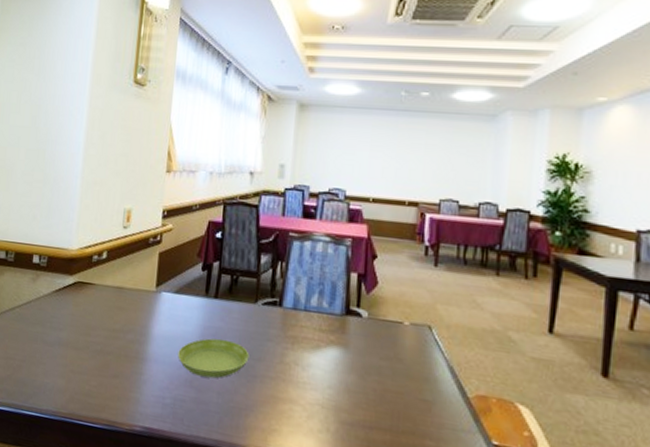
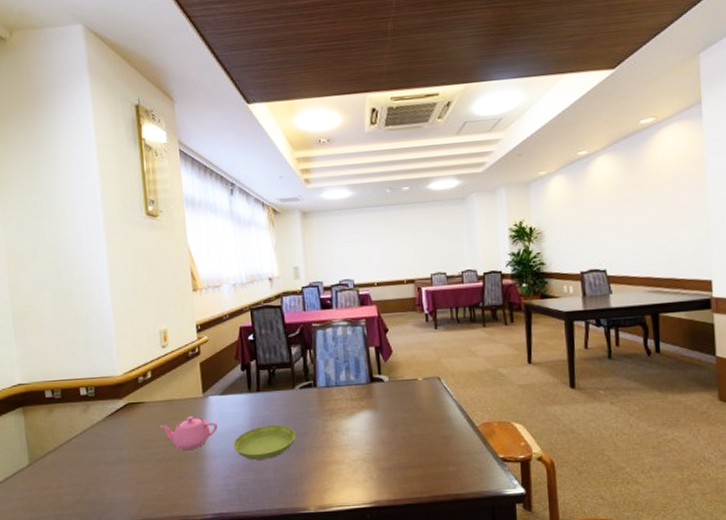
teapot: none [105,309,166,348] -> present [160,416,218,450]

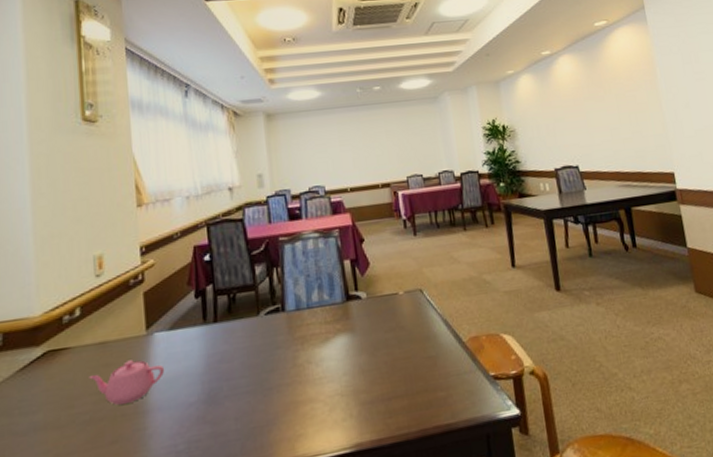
saucer: present [233,424,296,460] -> none [183,361,262,409]

